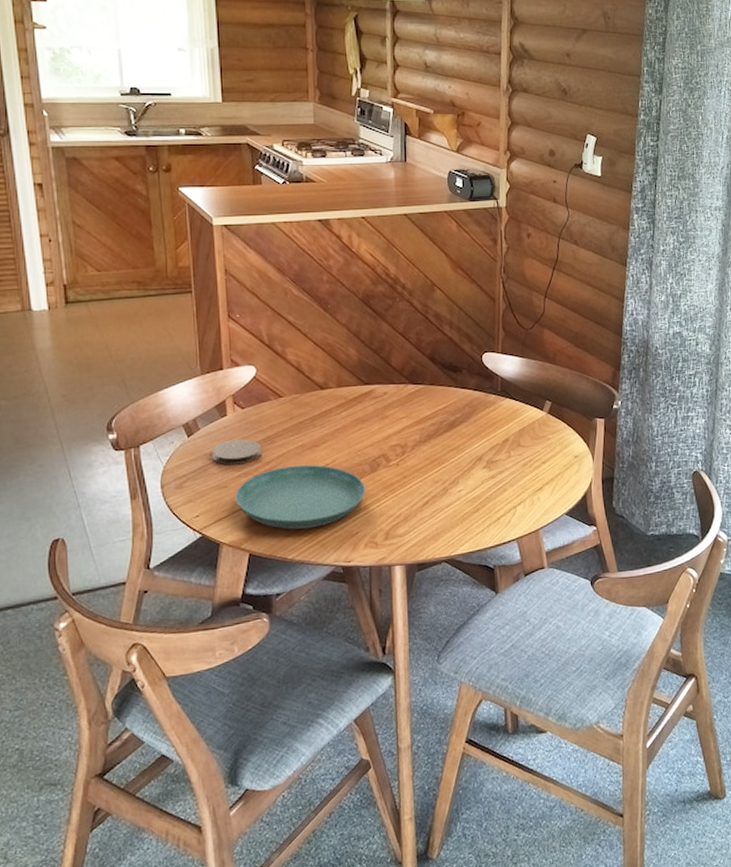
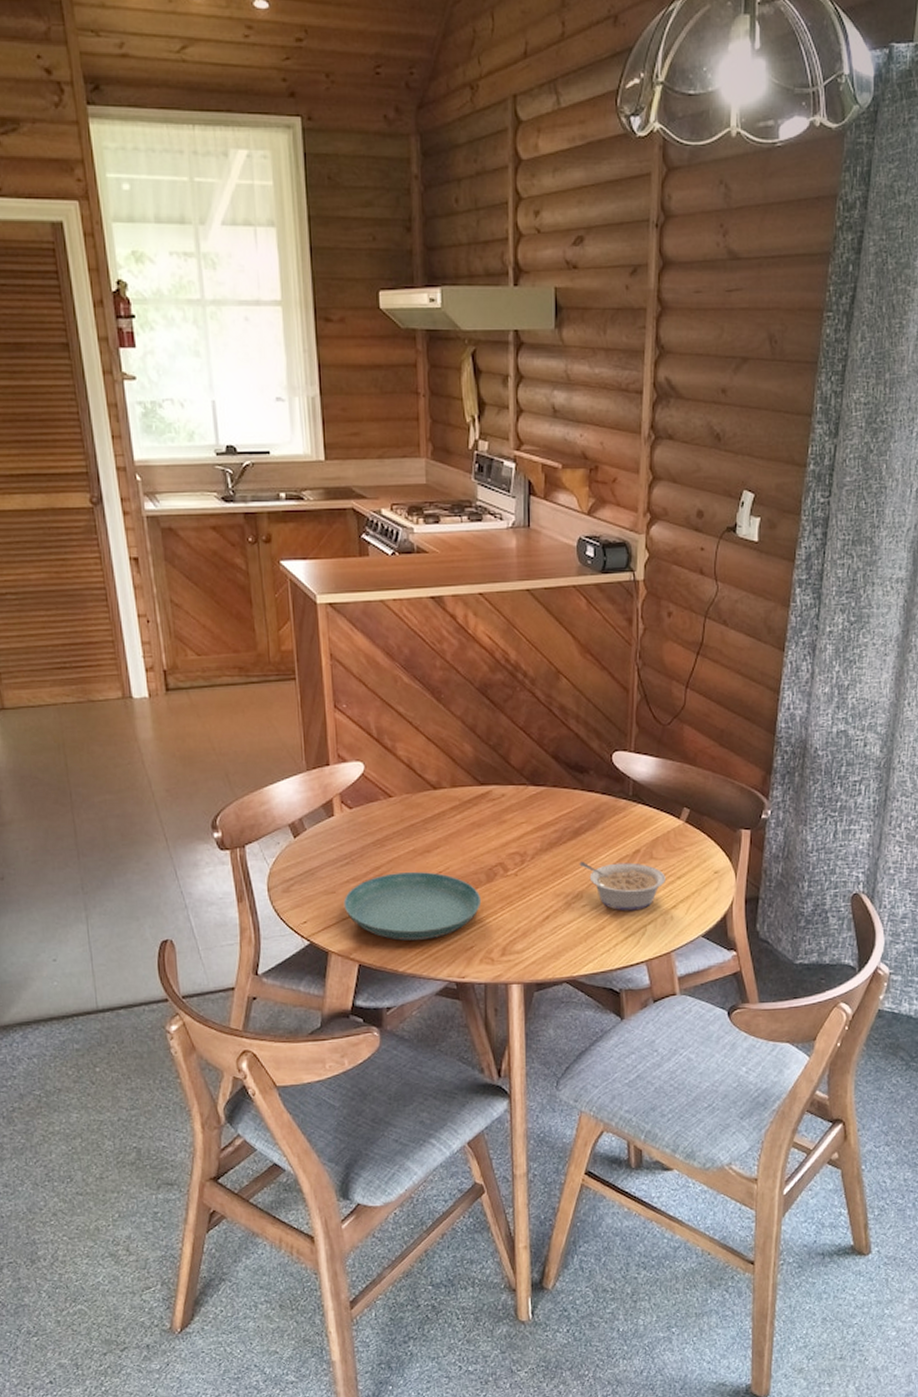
coaster: present [212,439,261,465] -> none [319,842,370,869]
legume: none [455,450,532,495] -> present [579,861,665,911]

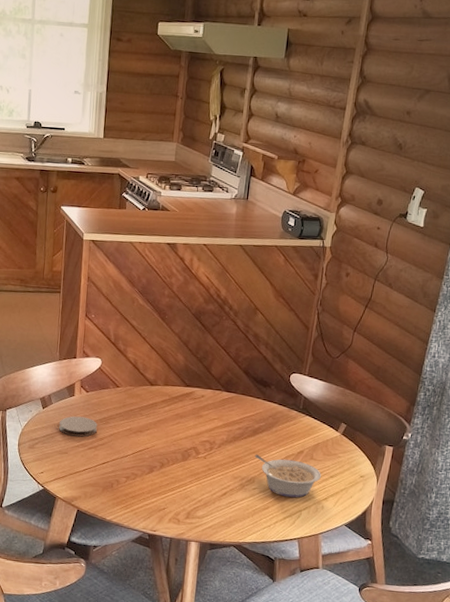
coaster: none [319,842,370,869] -> present [59,416,97,437]
saucer: present [343,872,482,941] -> none [72,444,176,498]

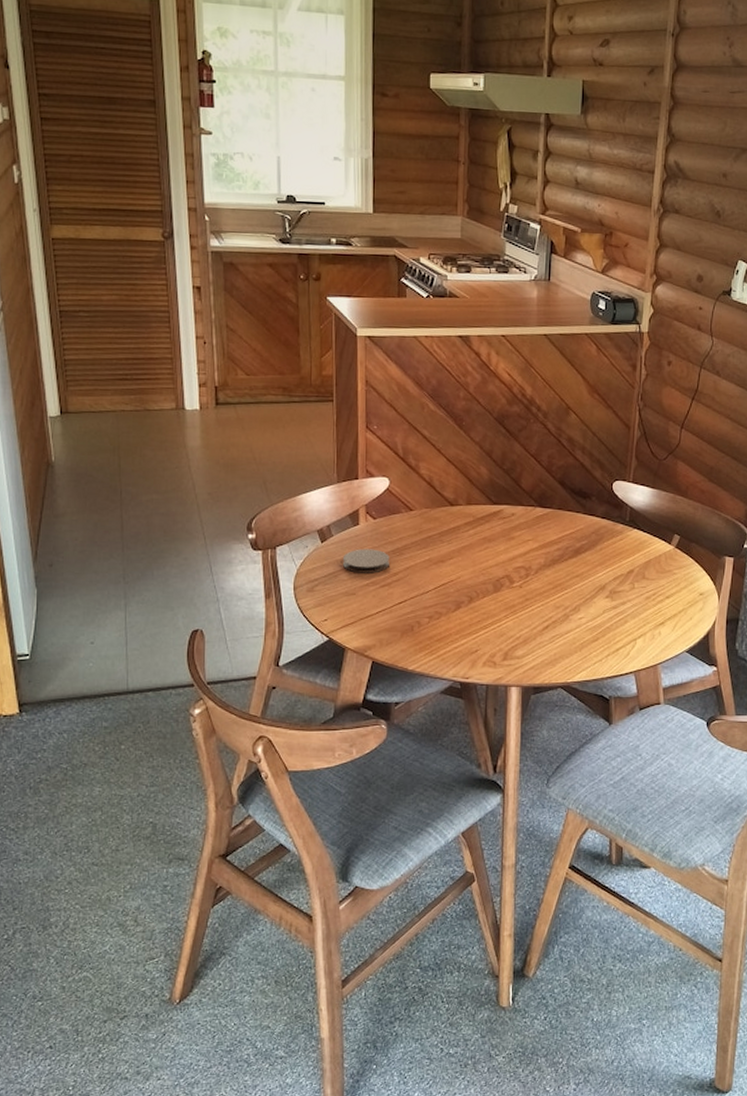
legume: present [254,454,321,498] -> none [578,578,656,625]

